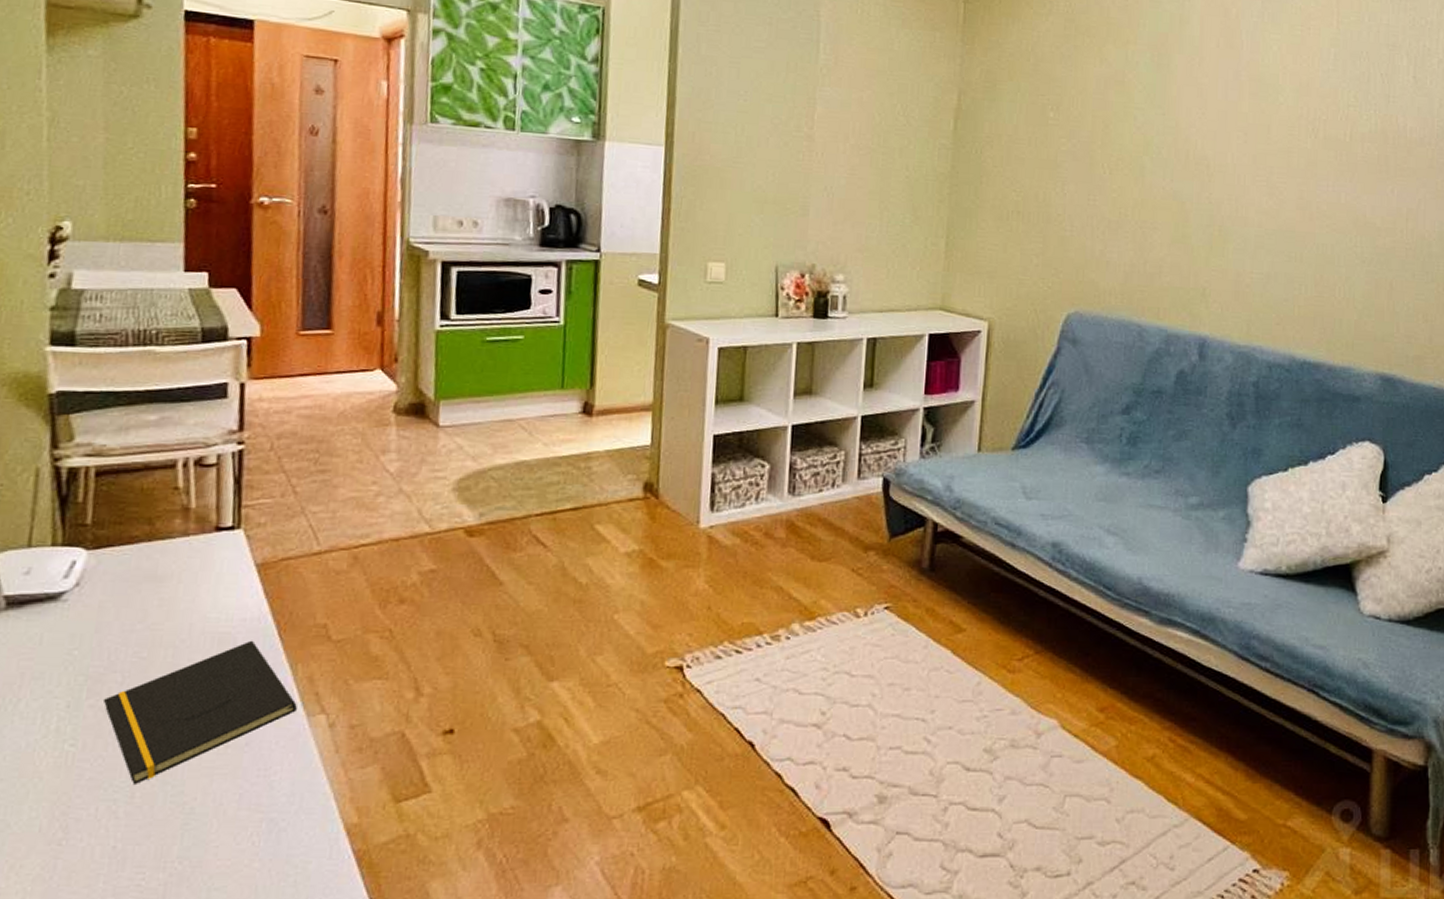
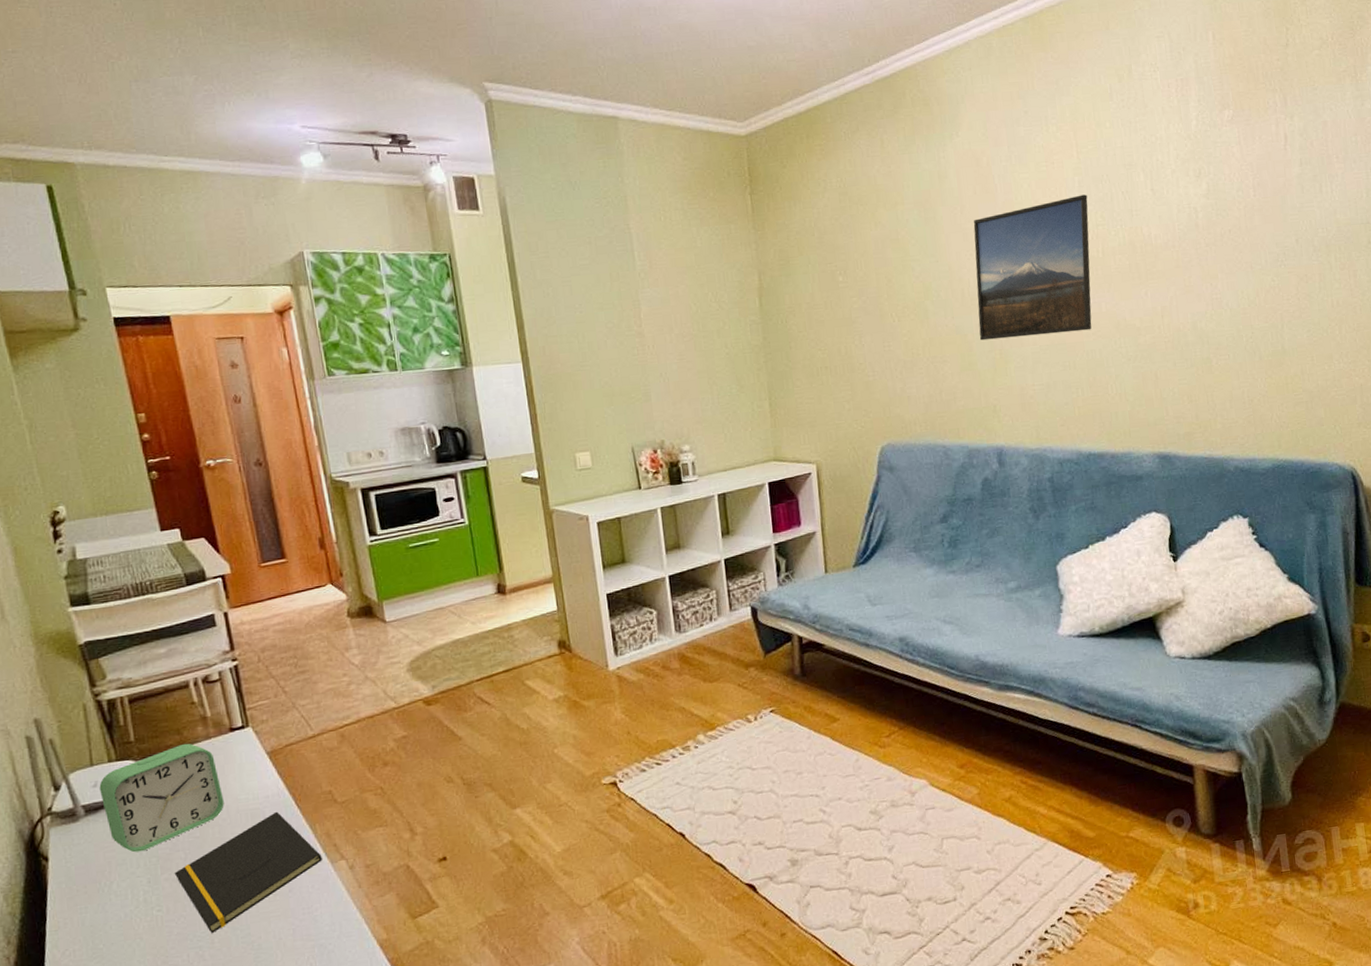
alarm clock: none [31,537,189,666] -> present [99,743,224,853]
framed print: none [1198,69,1342,221] -> present [973,194,1092,341]

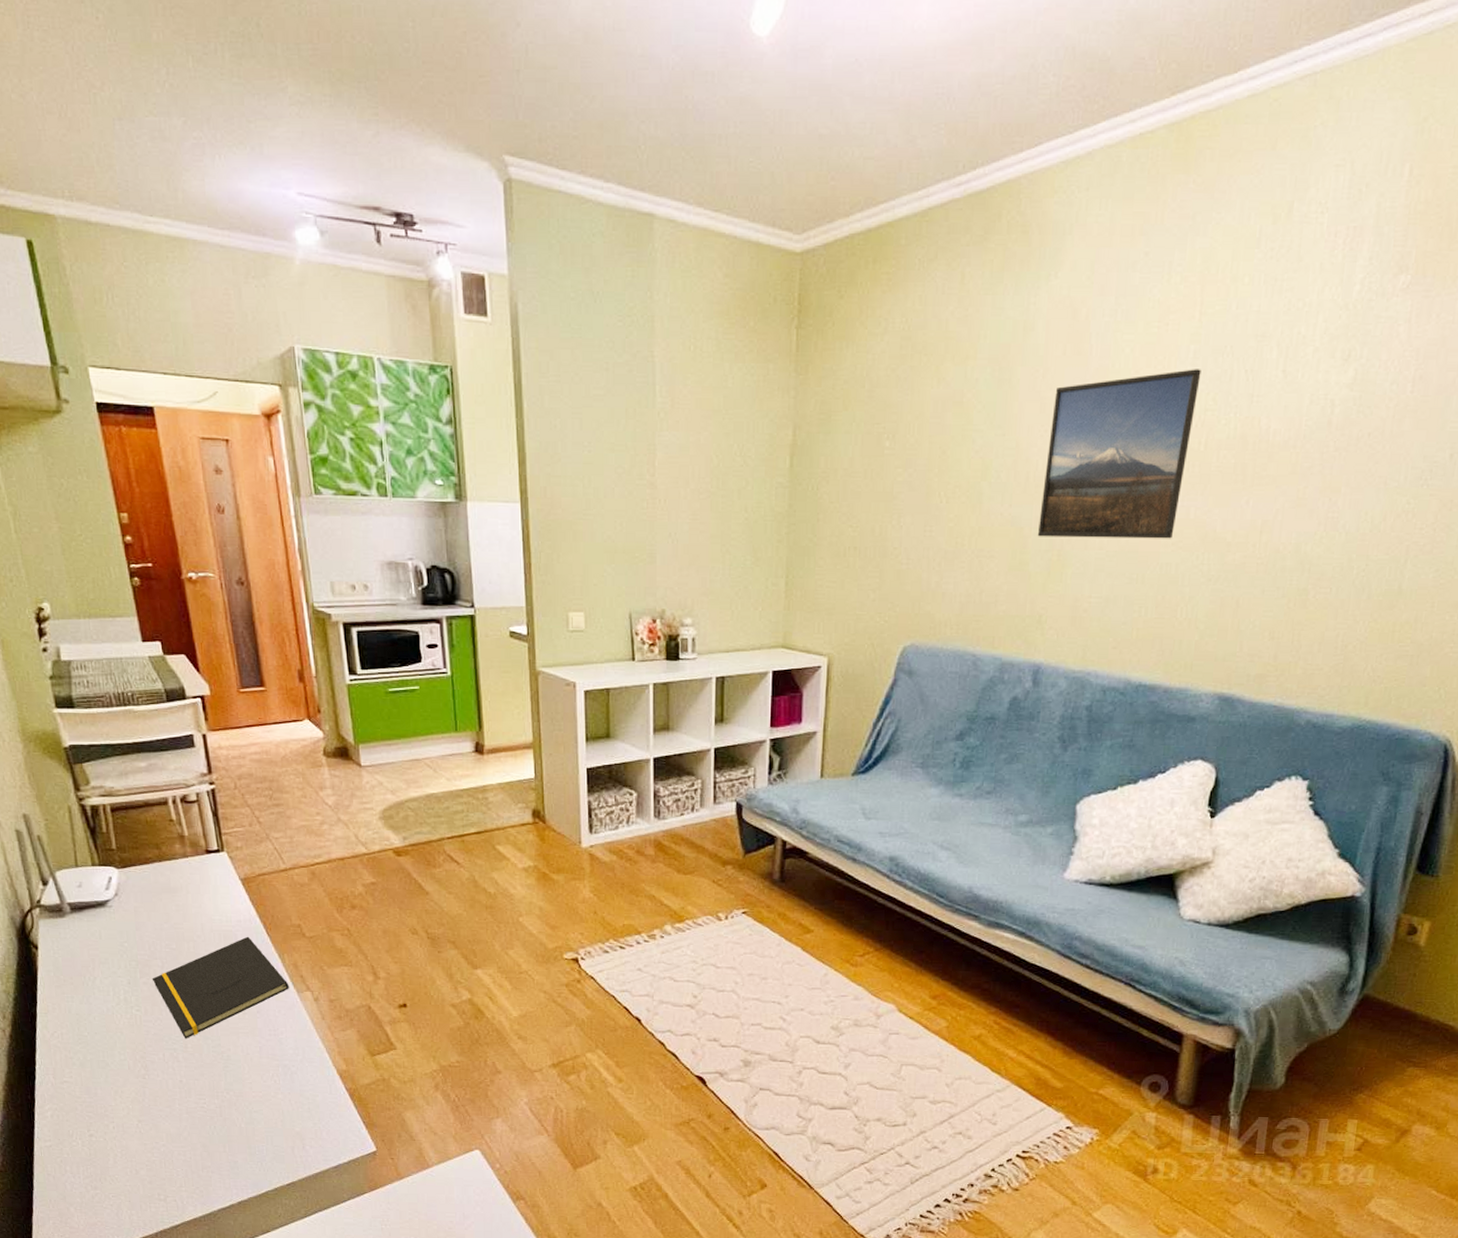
alarm clock: present [99,743,224,853] -> none [83,858,199,954]

